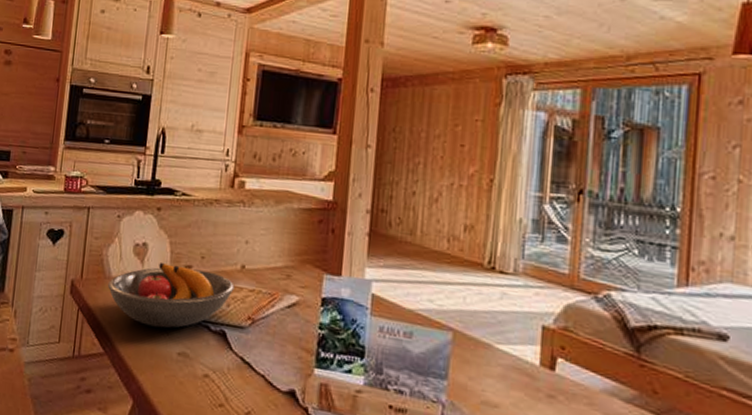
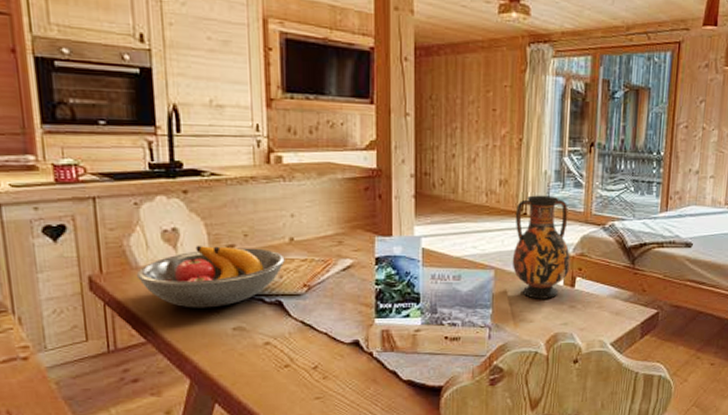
vase: none [474,246,551,381] -> present [512,195,571,299]

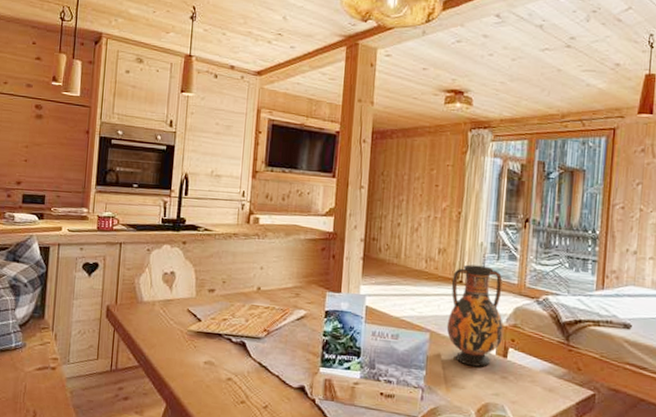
fruit bowl: present [136,245,285,308] -> none [140,287,252,342]

